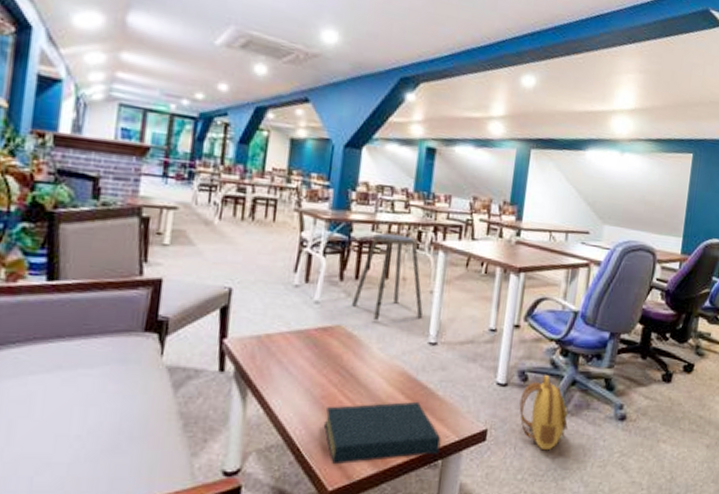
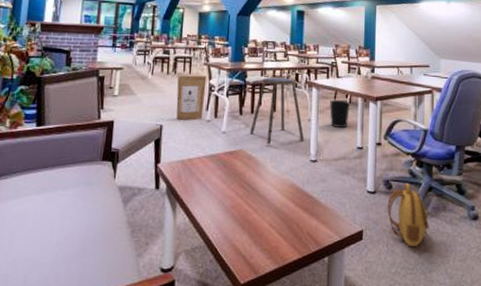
cardboard box: none [252,222,297,284] -> present [176,75,207,120]
hardback book: present [324,401,441,465] -> none [234,208,327,262]
wastebasket: none [458,268,485,304] -> present [329,100,350,128]

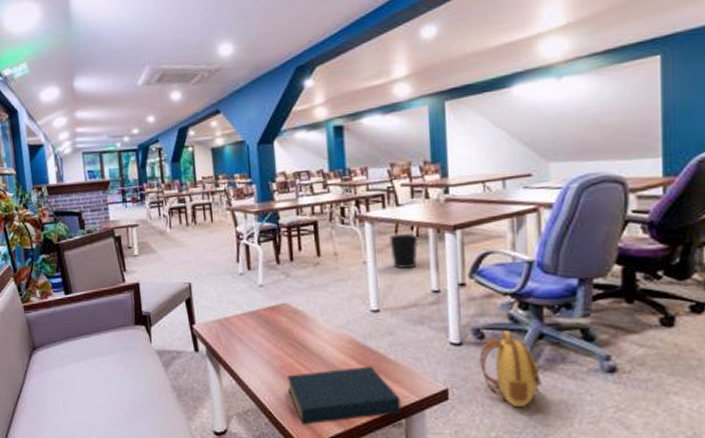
cardboard box: present [176,75,207,120] -> none [199,223,234,276]
hardback book: none [234,208,327,262] -> present [286,365,402,425]
stool: present [250,77,305,145] -> none [292,214,361,296]

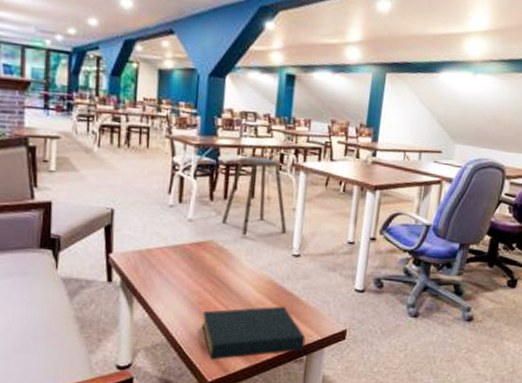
stool: none [292,214,361,296] -> present [222,156,287,237]
wastebasket: present [389,234,418,269] -> none [318,187,343,219]
backpack: present [479,331,542,408] -> none [375,282,420,348]

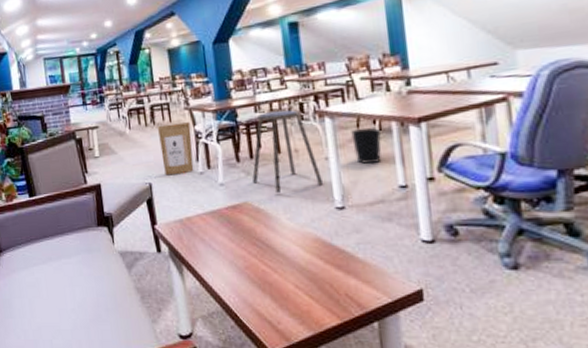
cardboard box: none [130,149,169,204] -> present [158,122,194,176]
hardback book: present [201,306,306,360] -> none [251,265,374,328]
wastebasket: none [318,187,343,219] -> present [351,128,382,164]

